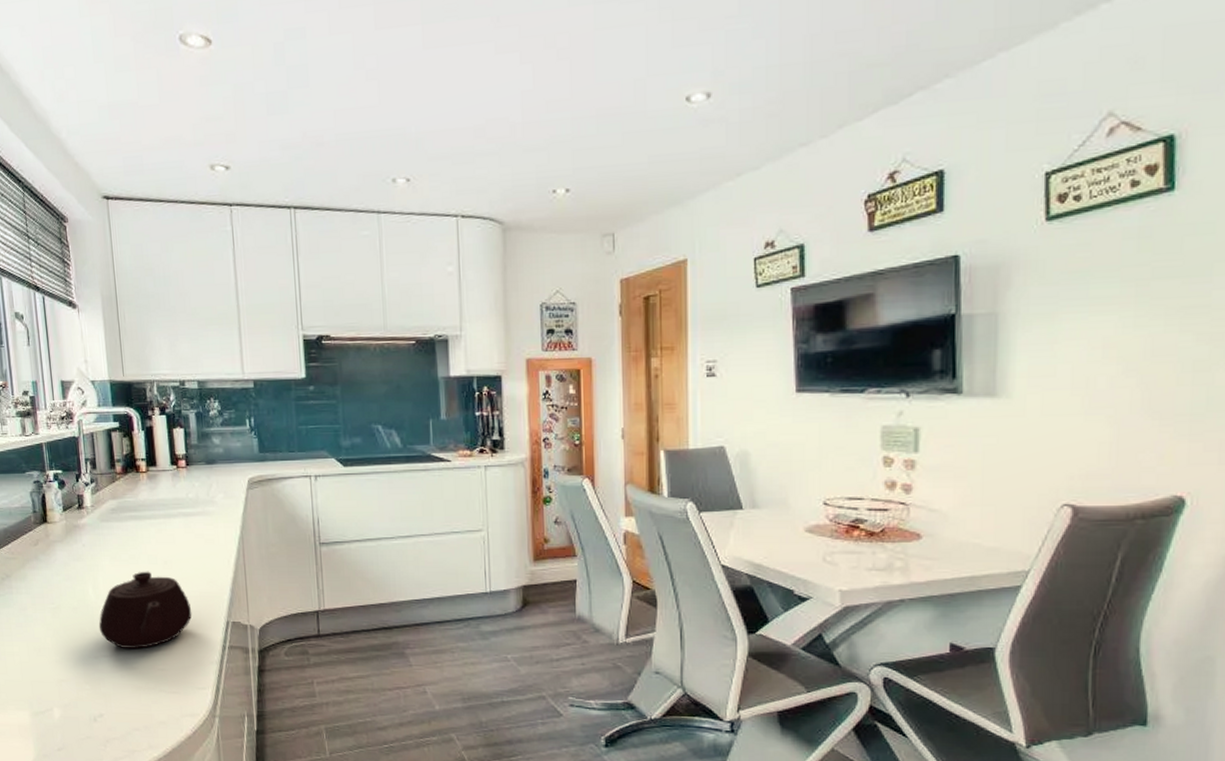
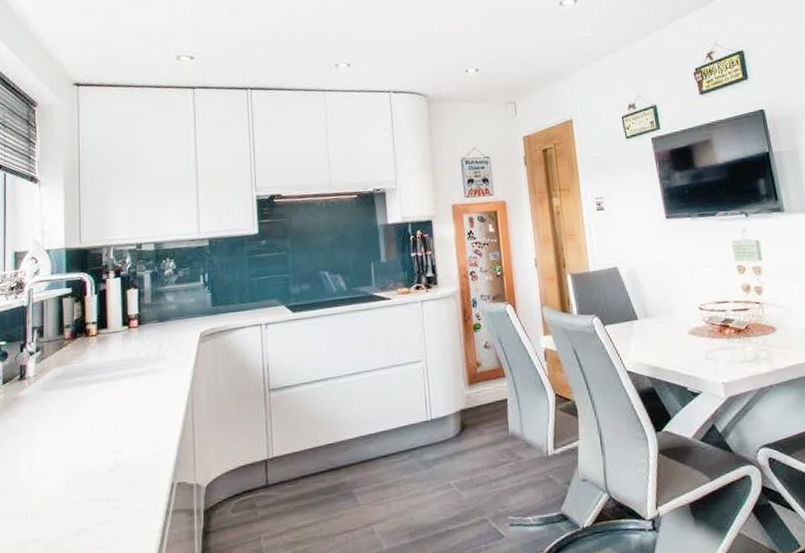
teapot: present [98,571,192,650] -> none [30,438,135,529]

